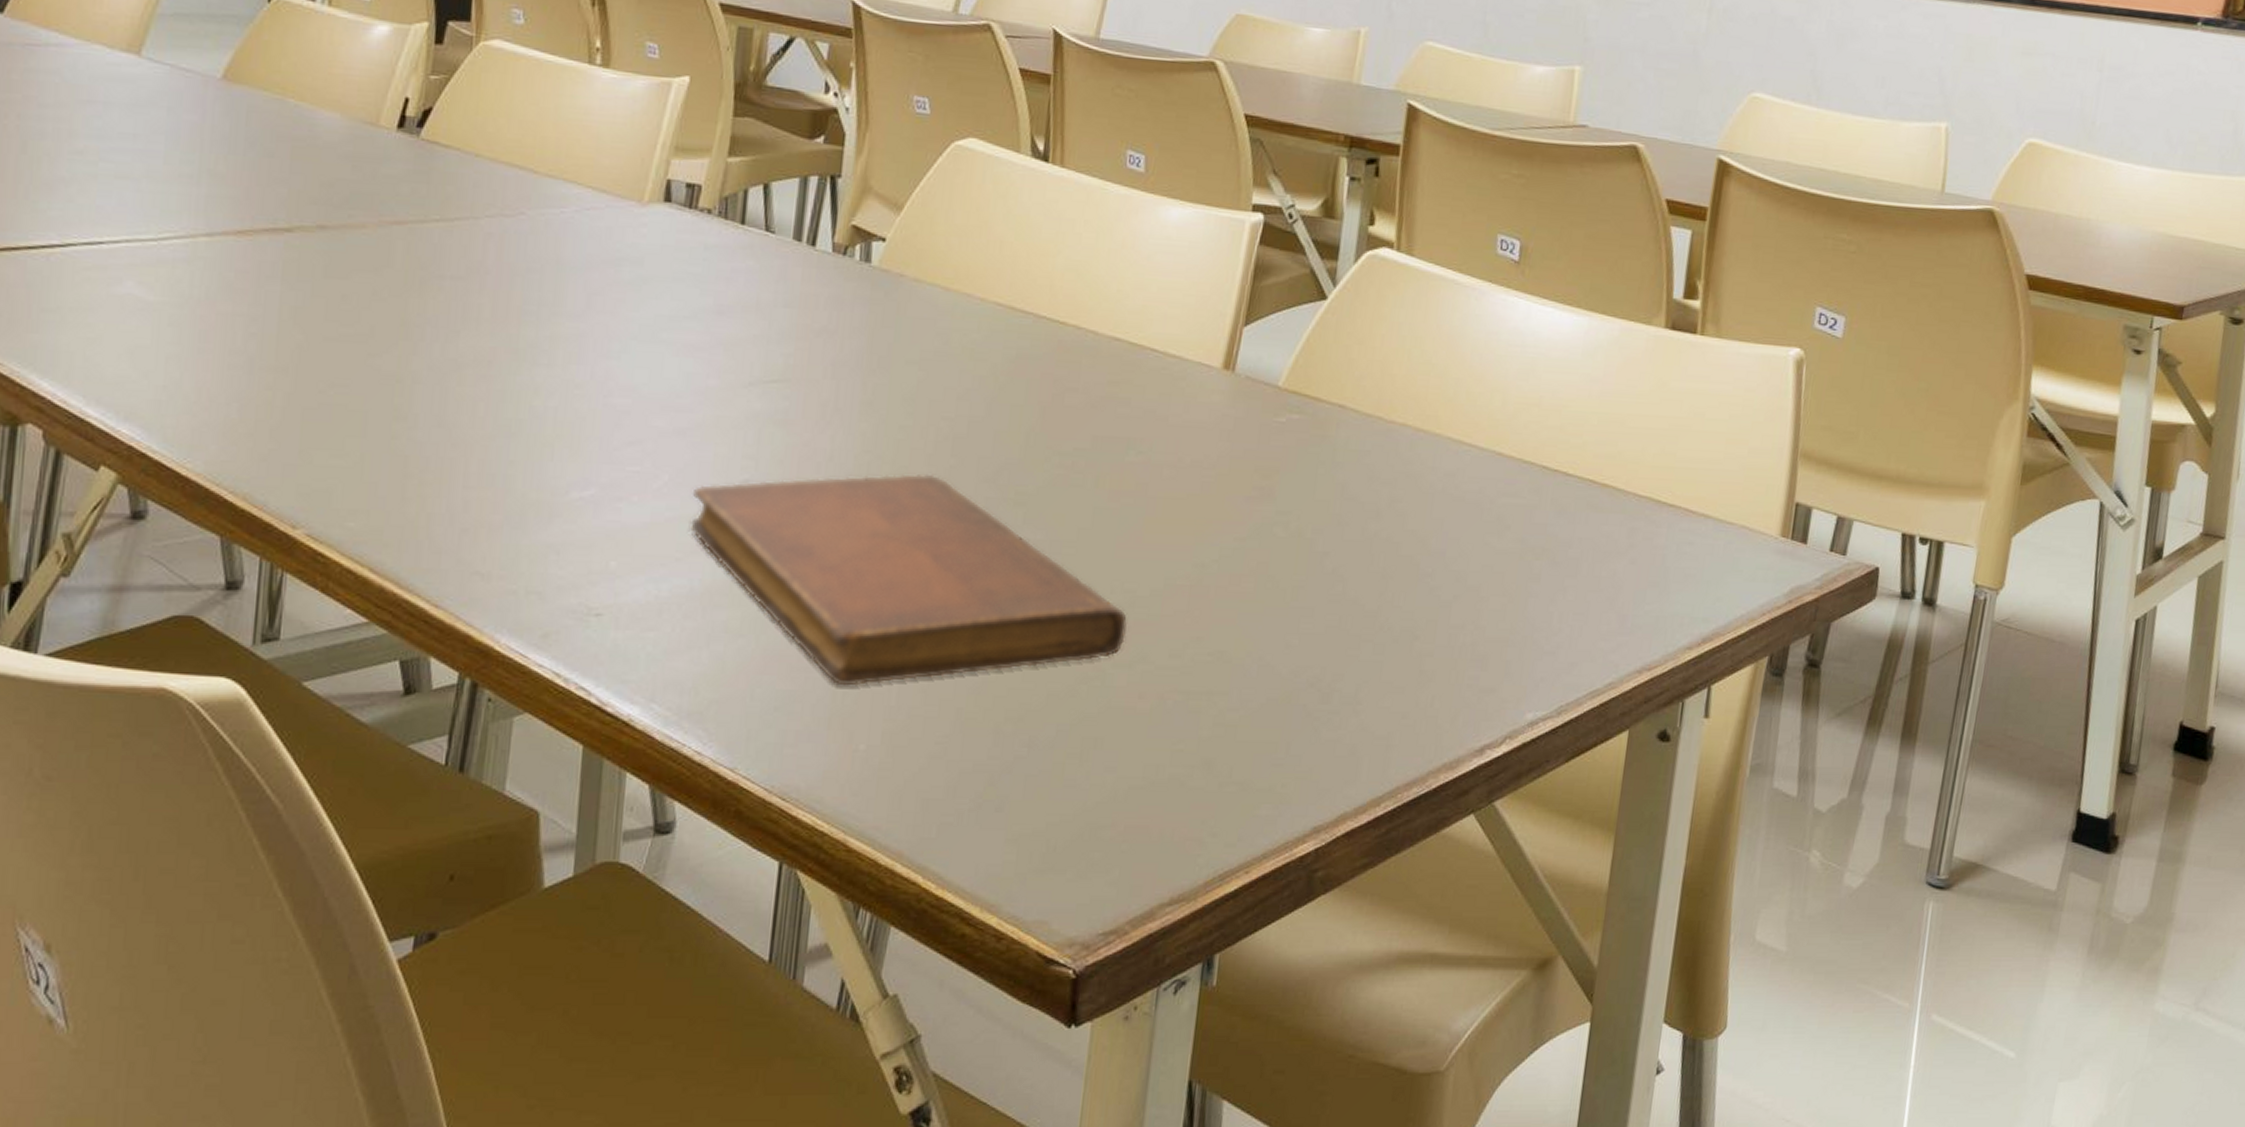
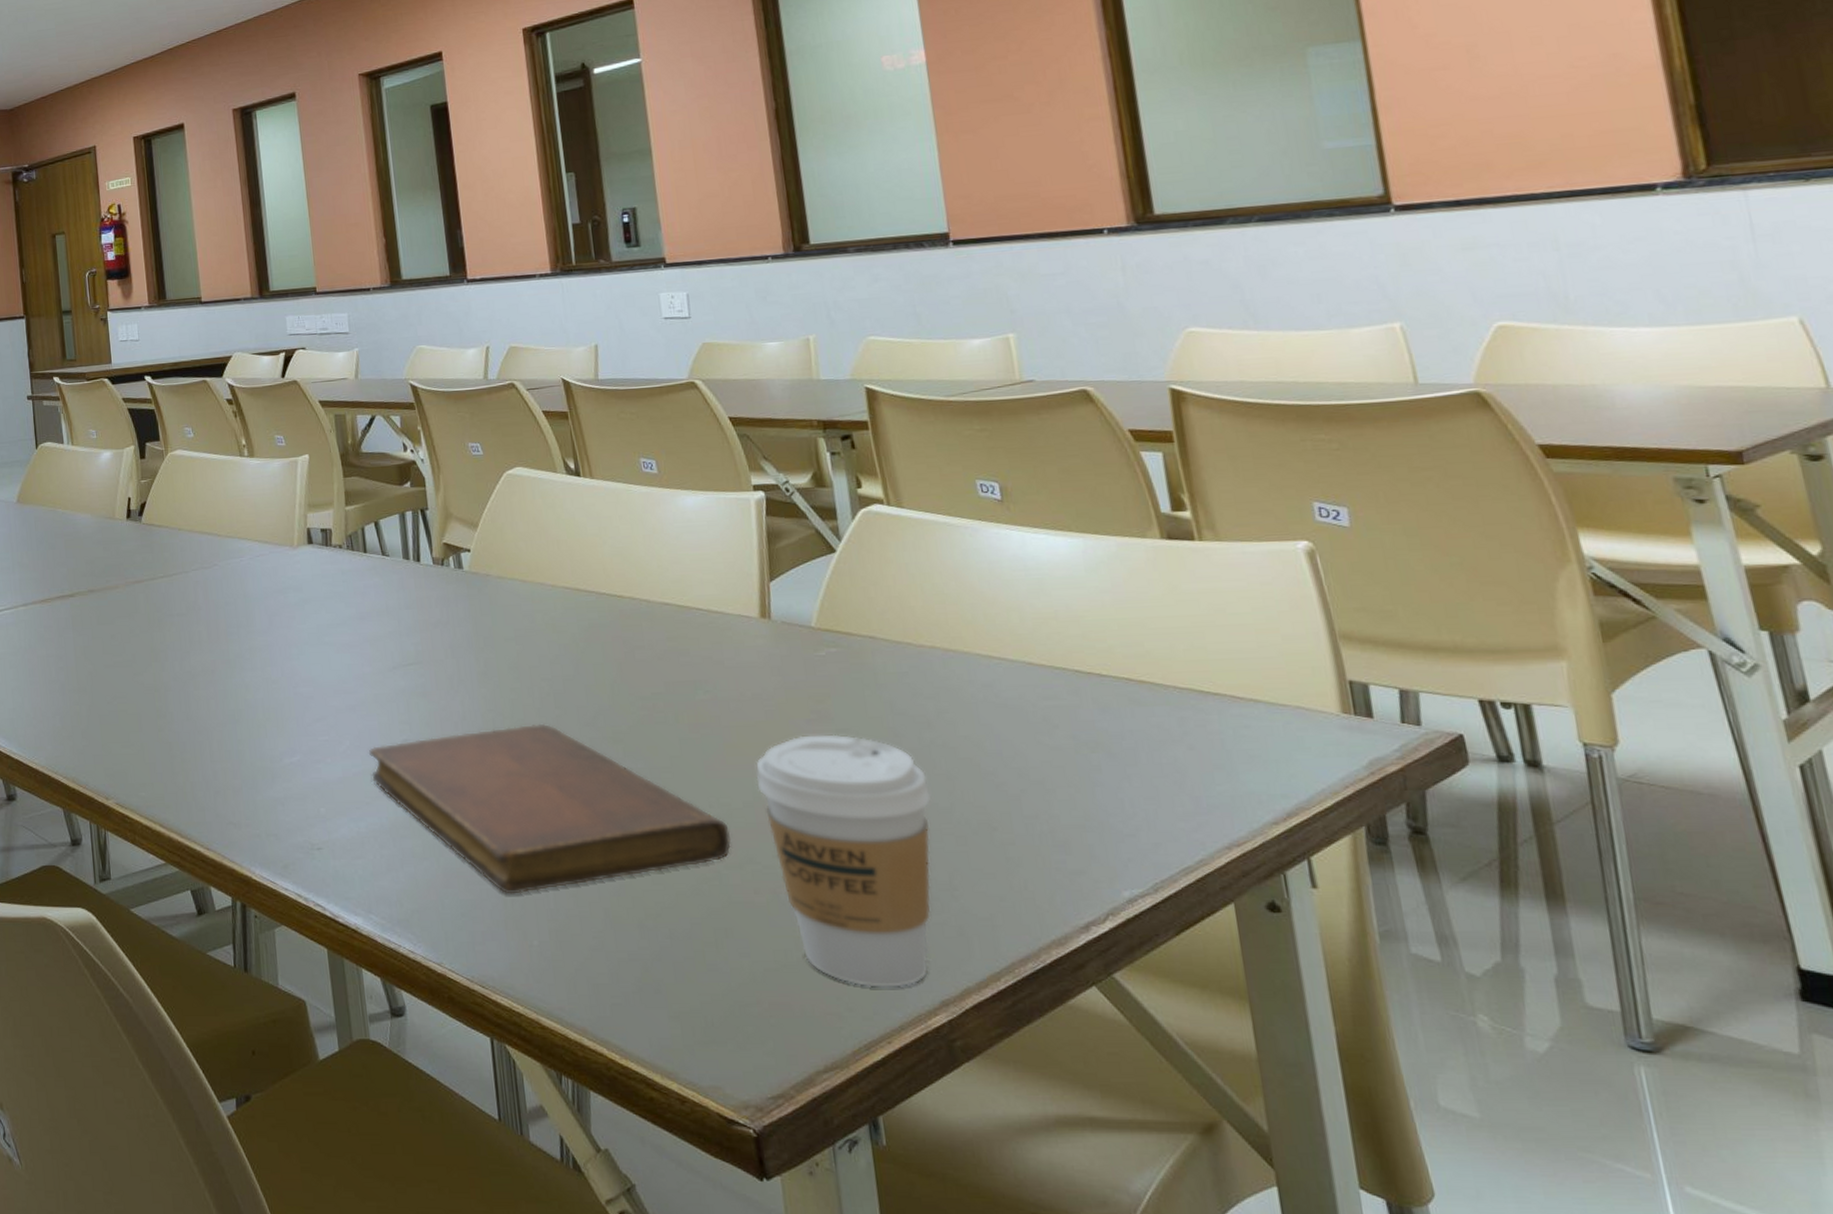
coffee cup: none [1171,515,1360,811] -> present [755,734,931,987]

